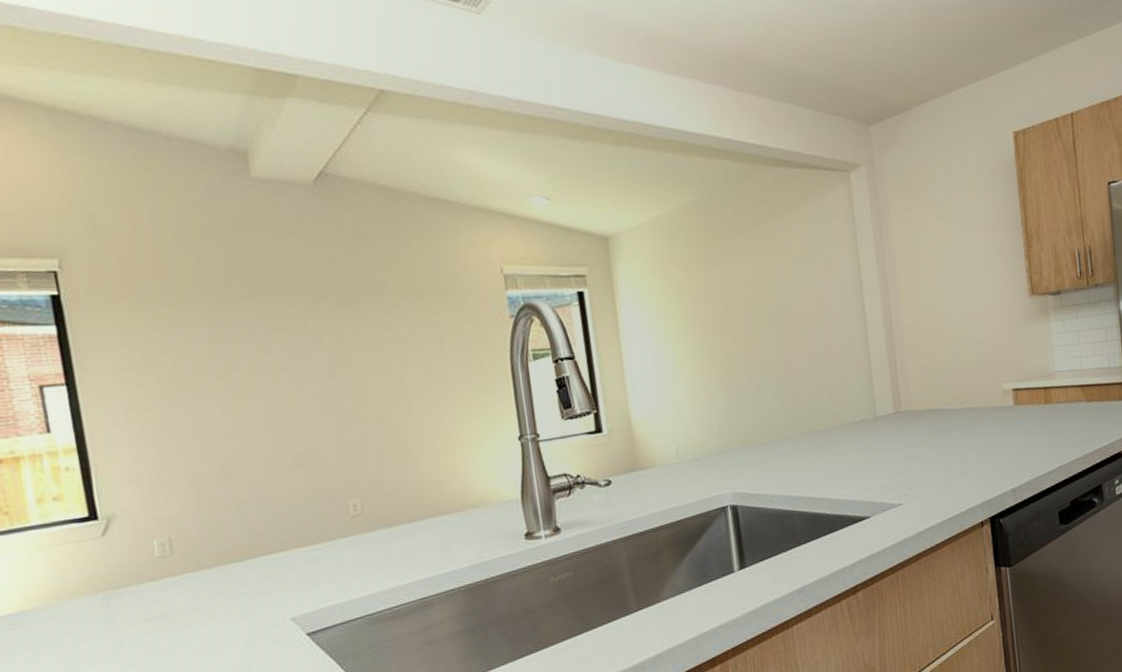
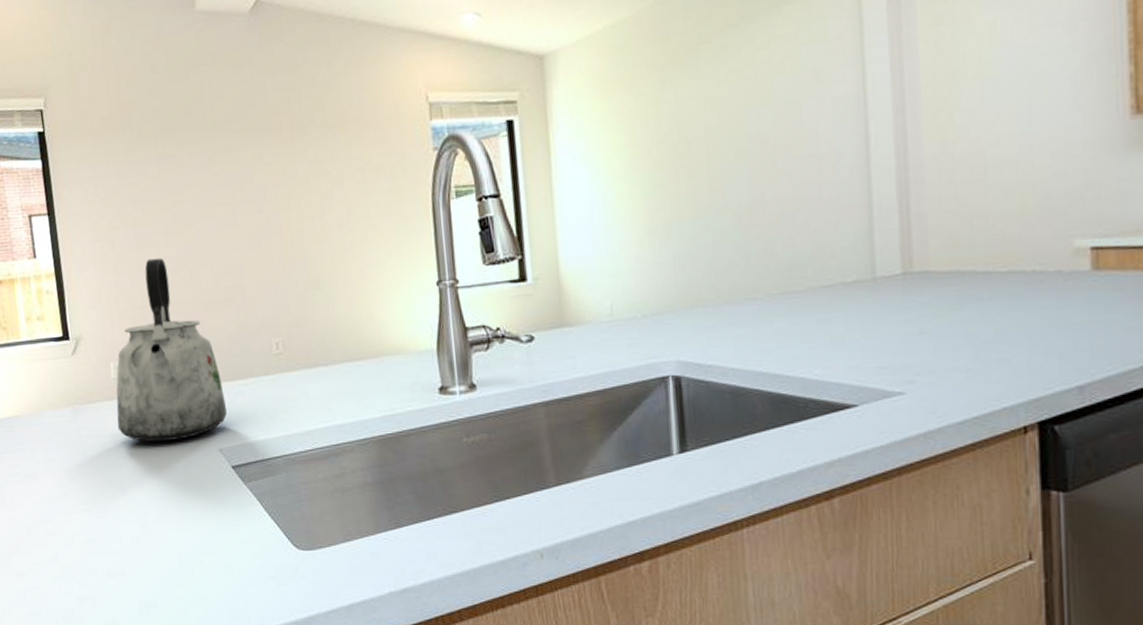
kettle: none [161,426,300,621] -> present [116,257,228,443]

